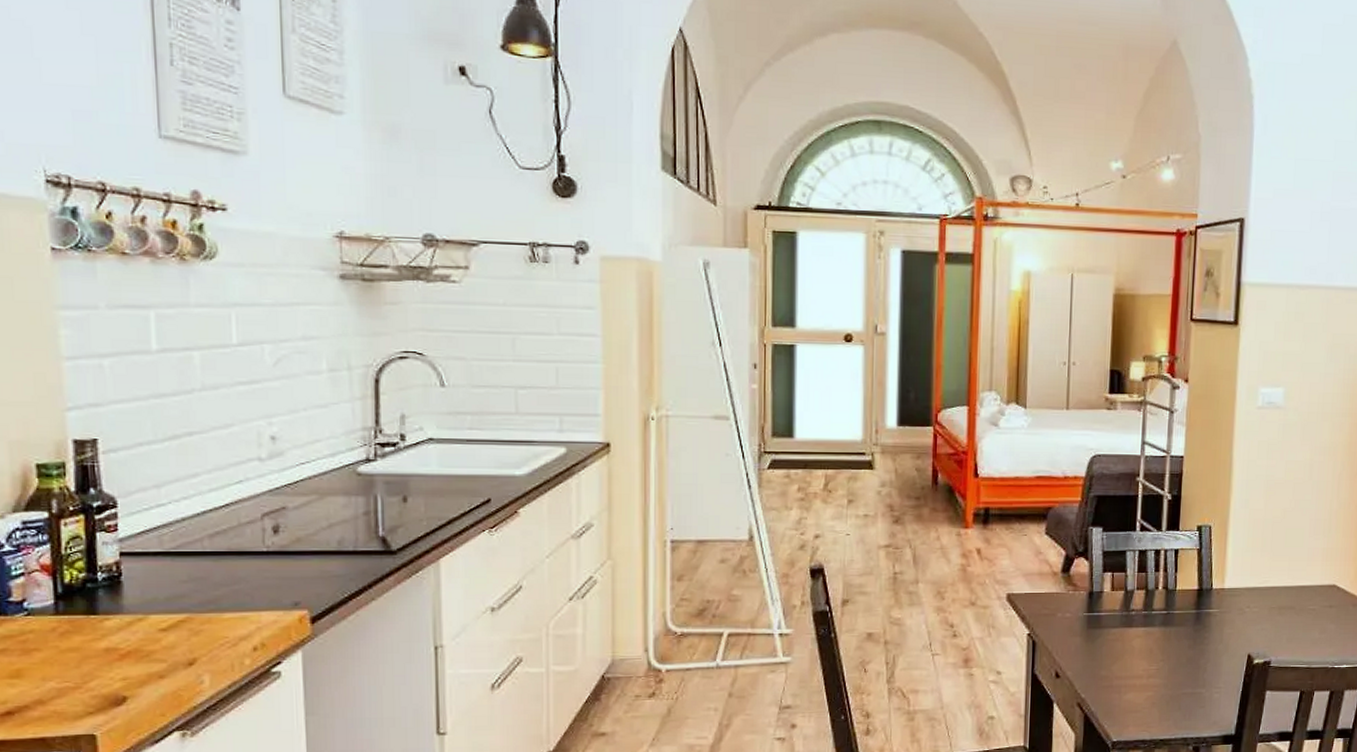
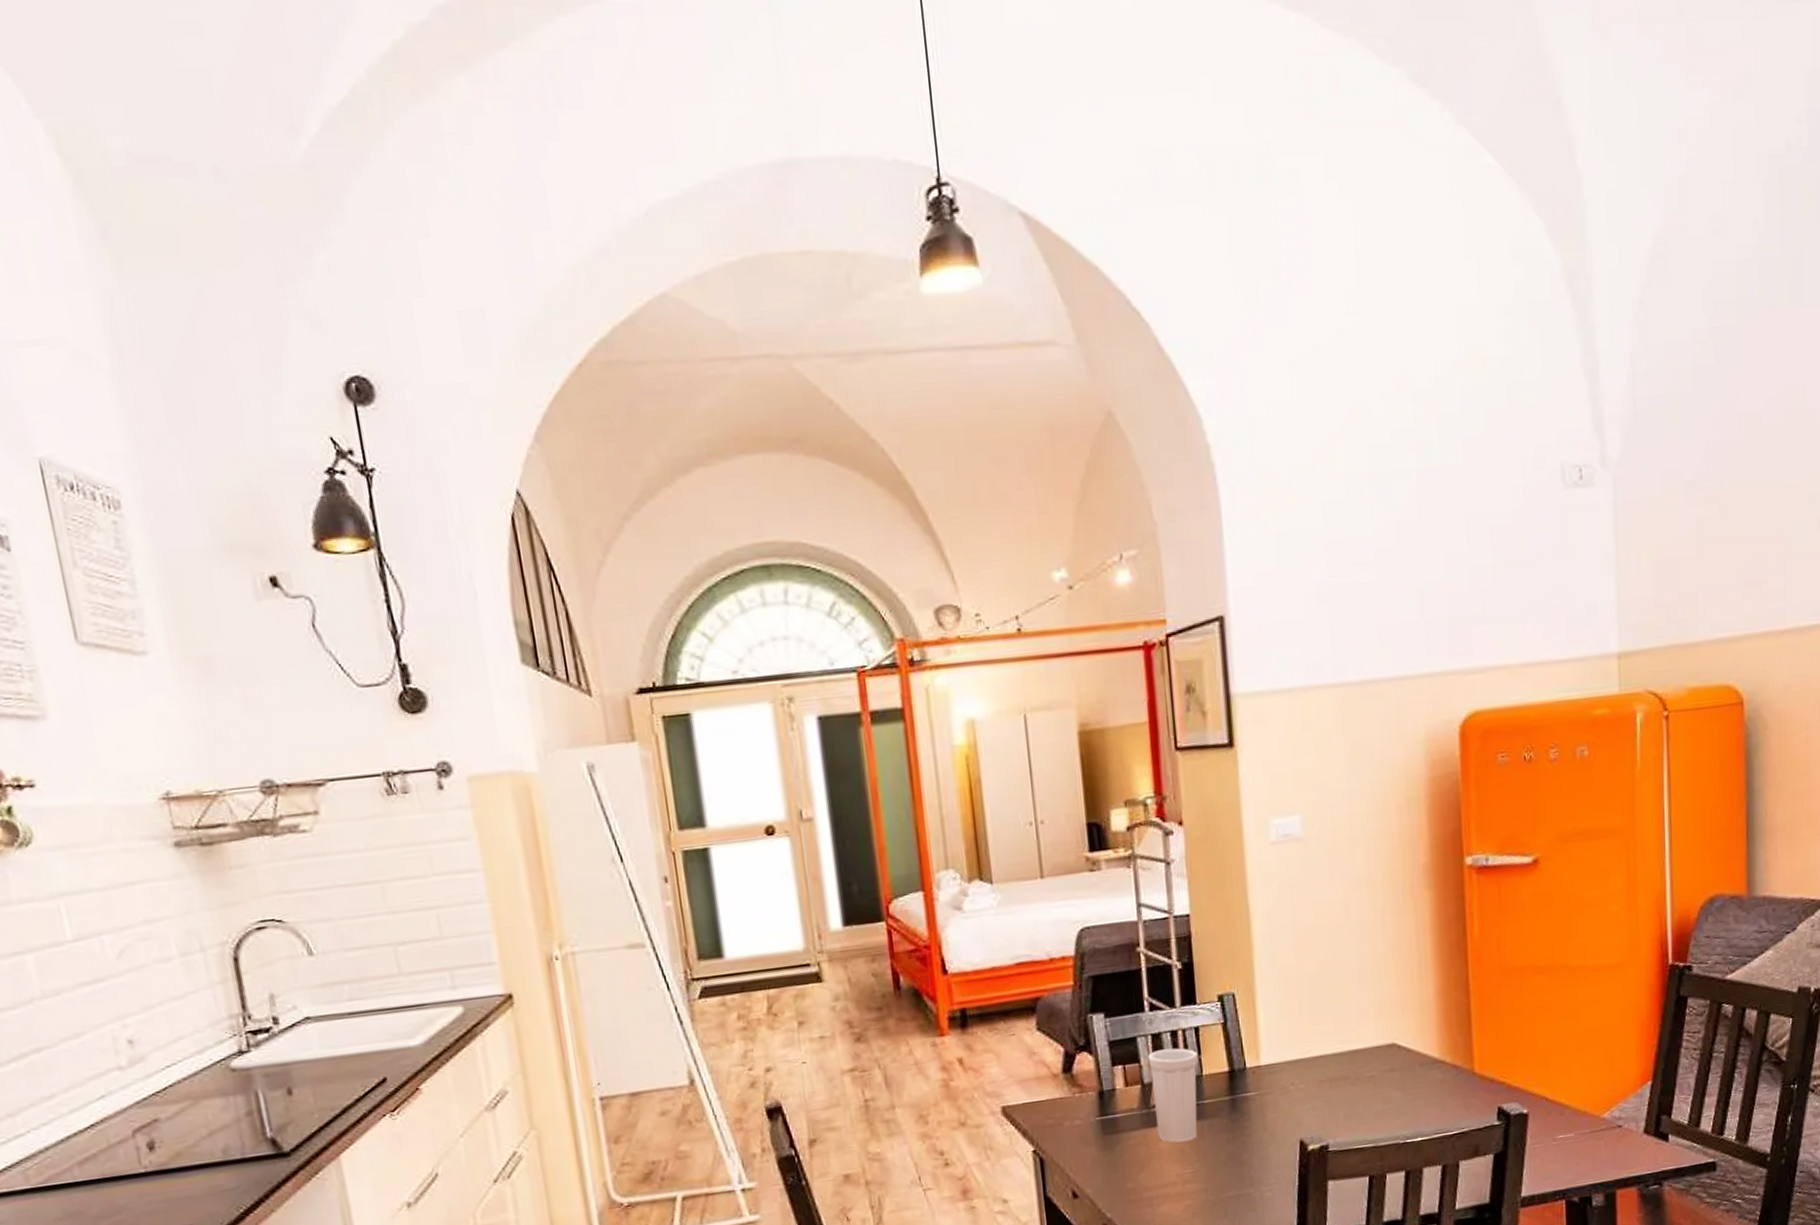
cup: none [1133,564,1175,643] -> present [1148,1048,1198,1143]

